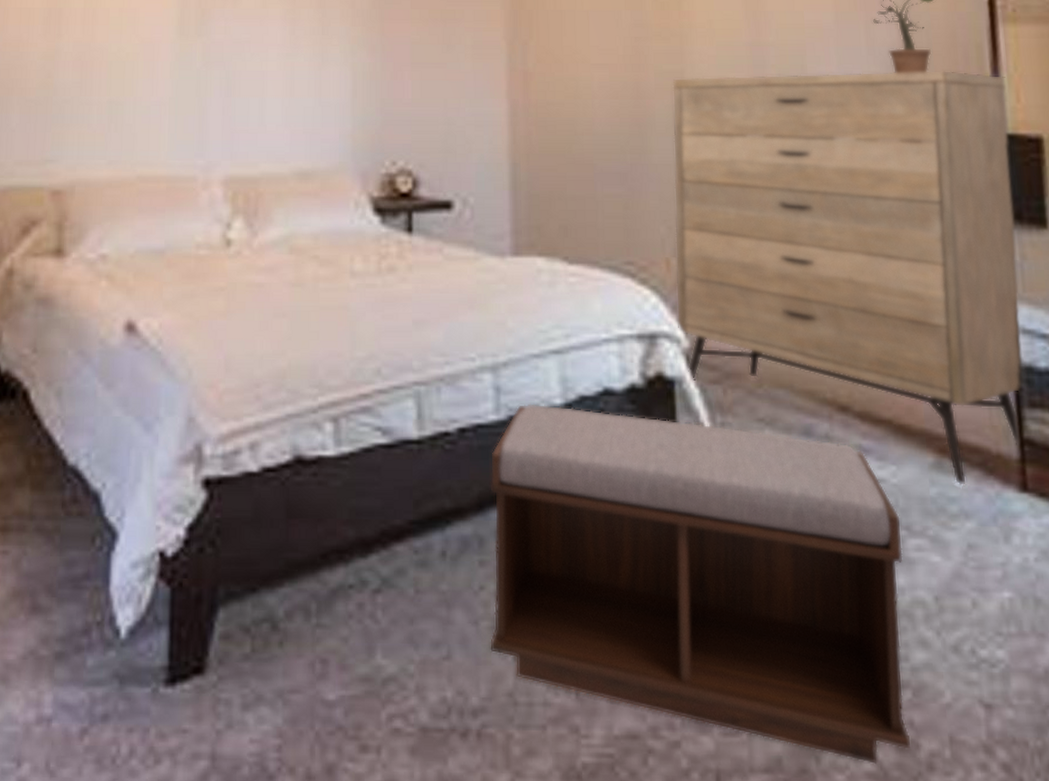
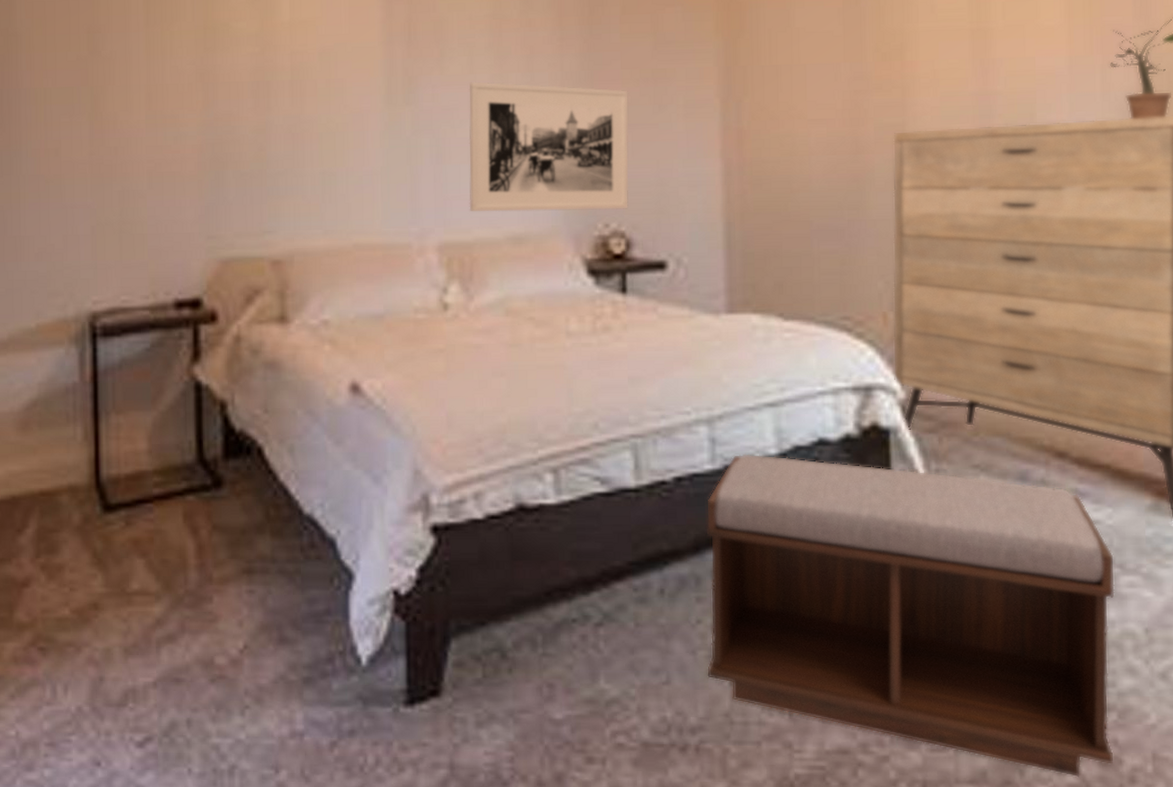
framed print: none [256,16,418,147] -> present [469,82,629,212]

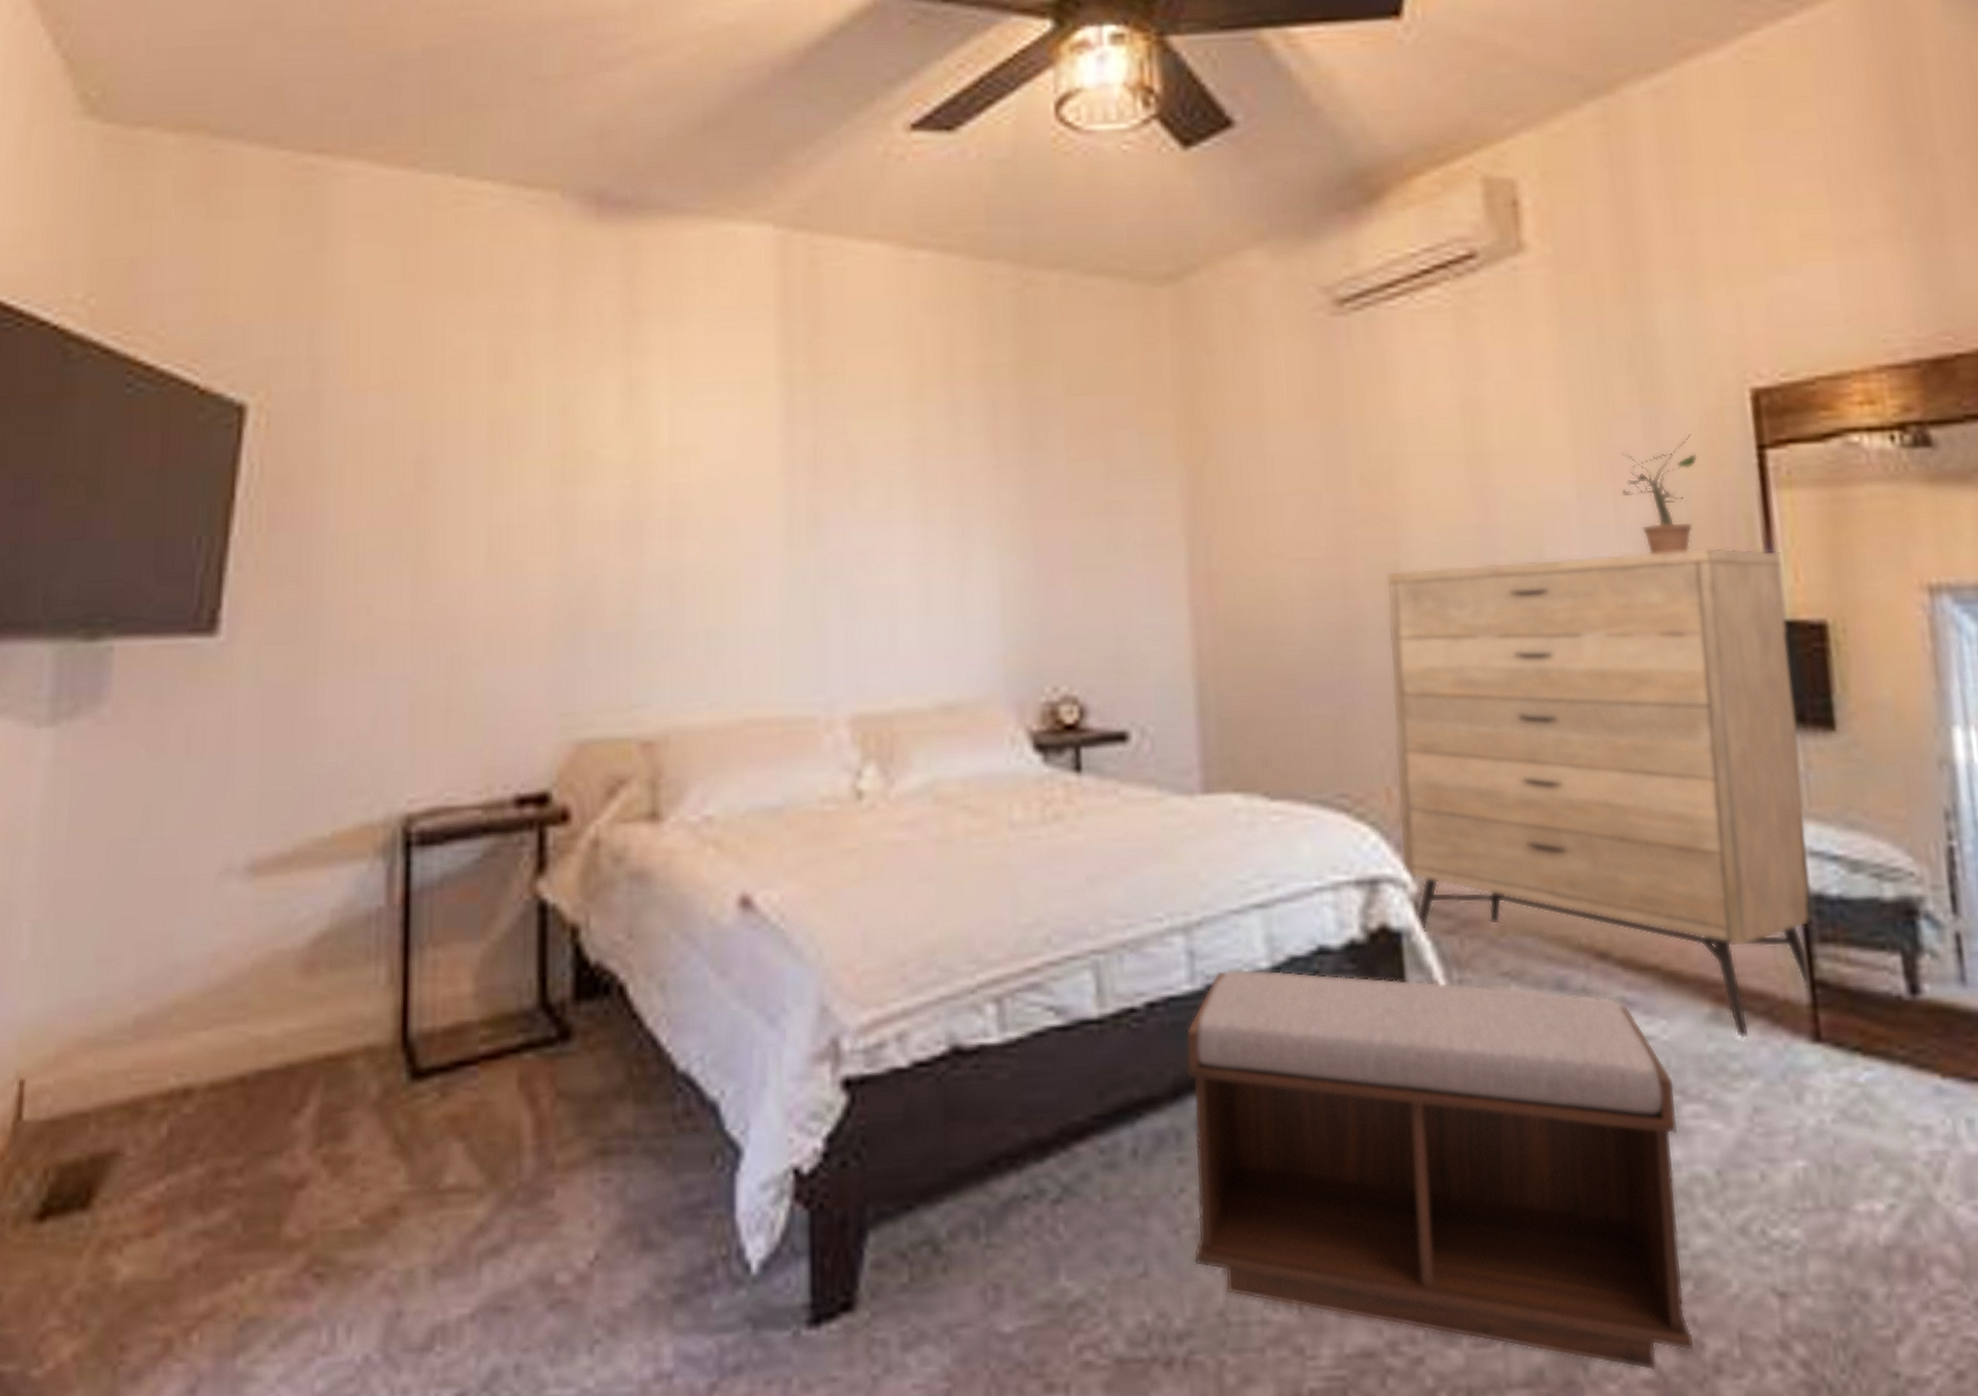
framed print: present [469,82,629,212] -> none [887,518,1081,676]

